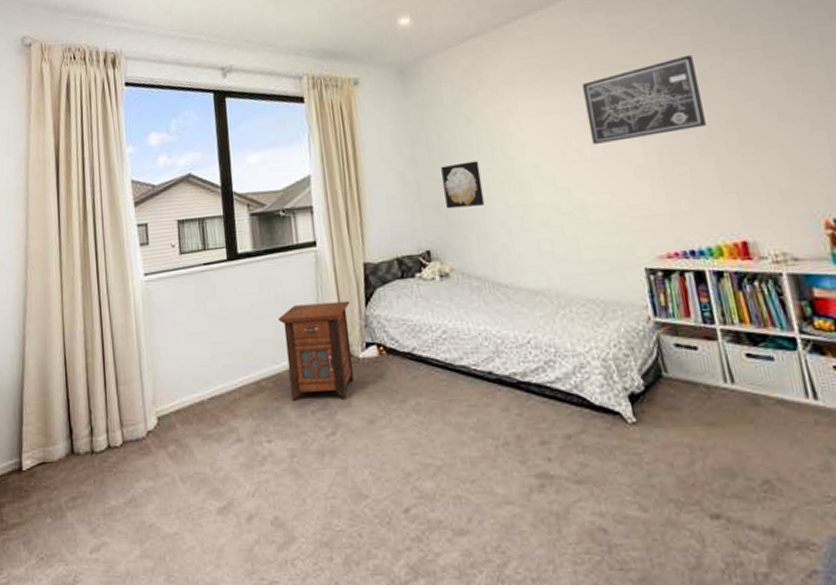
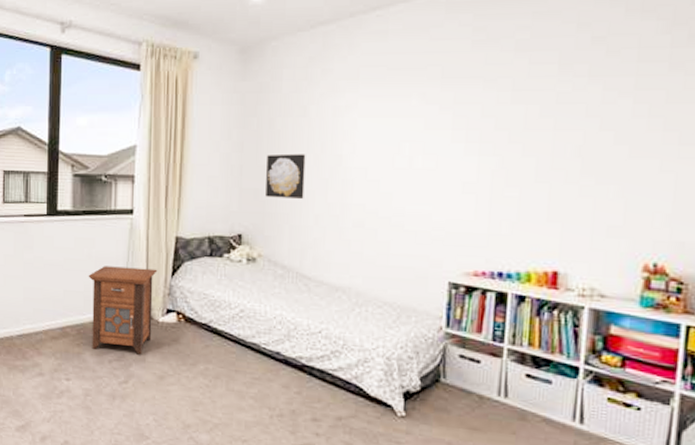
wall art: present [581,54,706,145] -> none [426,73,556,155]

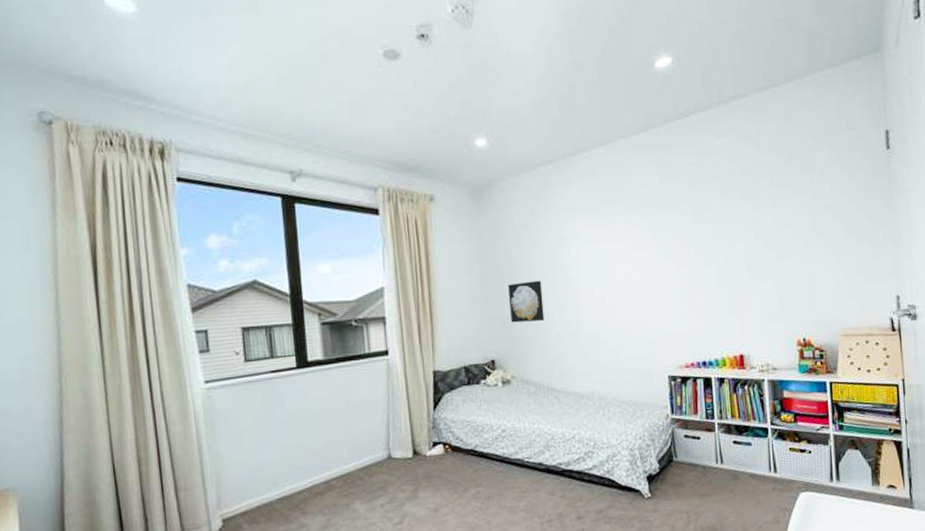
nightstand: present [88,266,158,355] -> none [348,405,422,497]

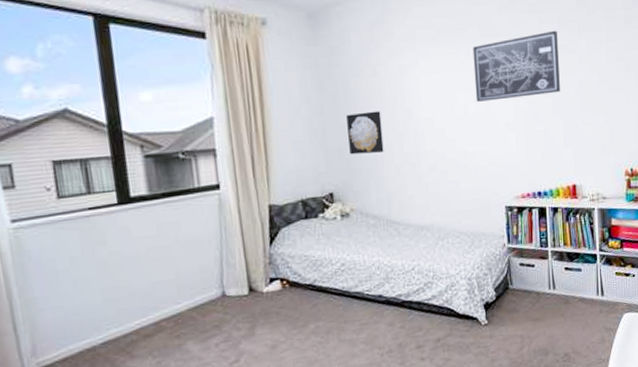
wall art: none [633,198,725,271] -> present [472,30,560,102]

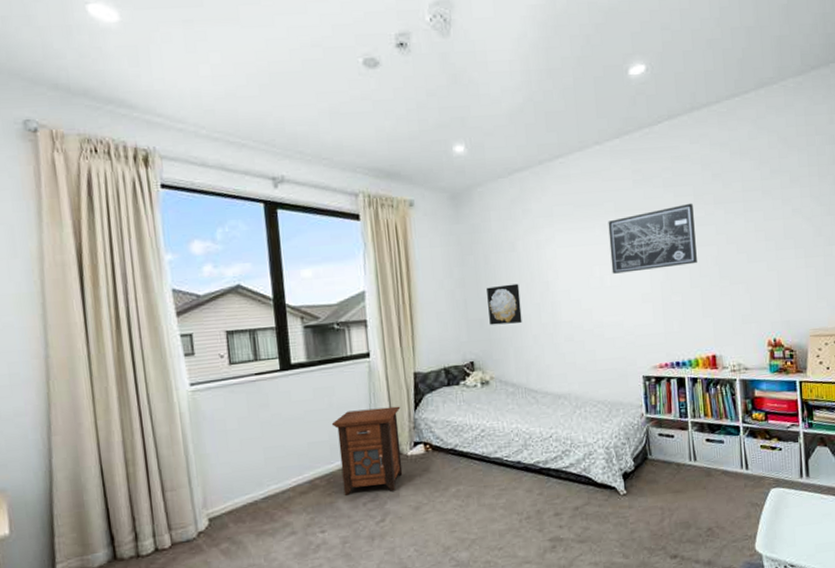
nightstand: none [178,240,258,337] -> present [331,406,403,495]

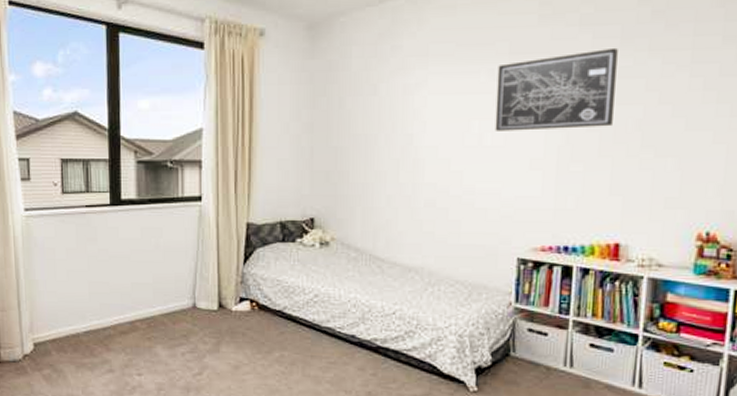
nightstand: present [331,406,403,495] -> none [156,256,229,345]
wall art: present [487,283,522,325] -> none [337,134,377,179]

